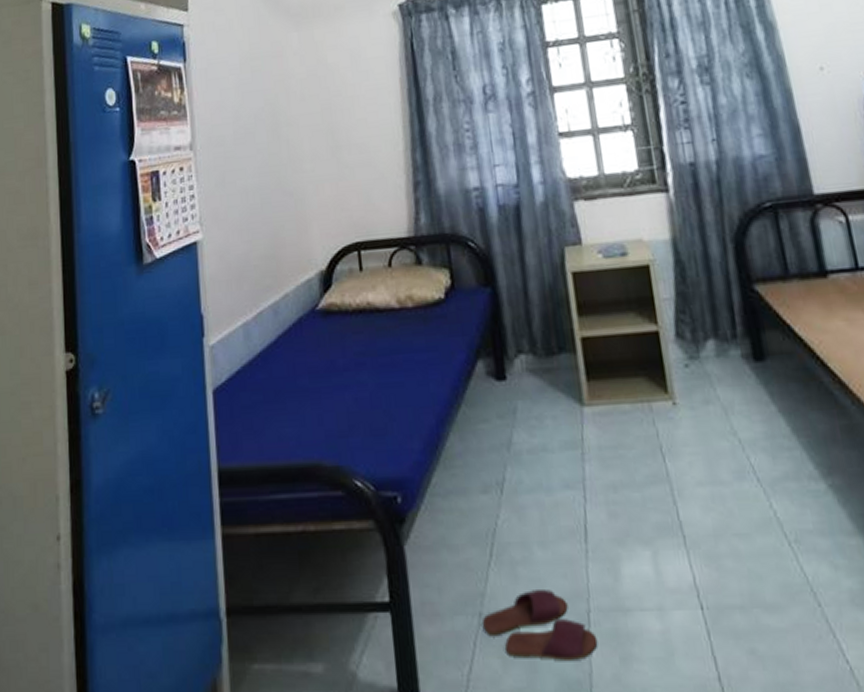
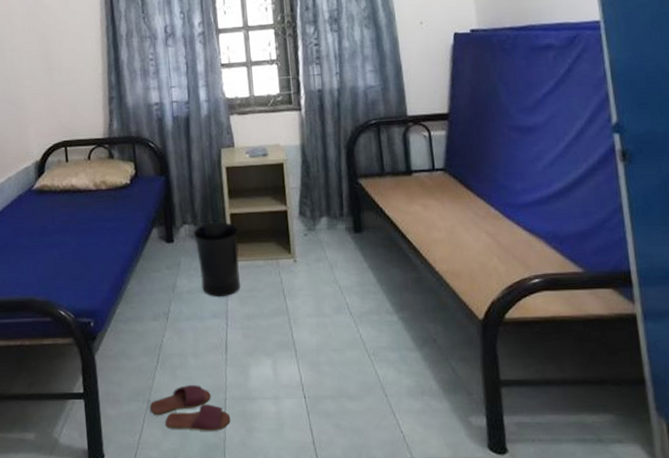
waste bin: none [532,349,601,459] -> present [193,222,240,298]

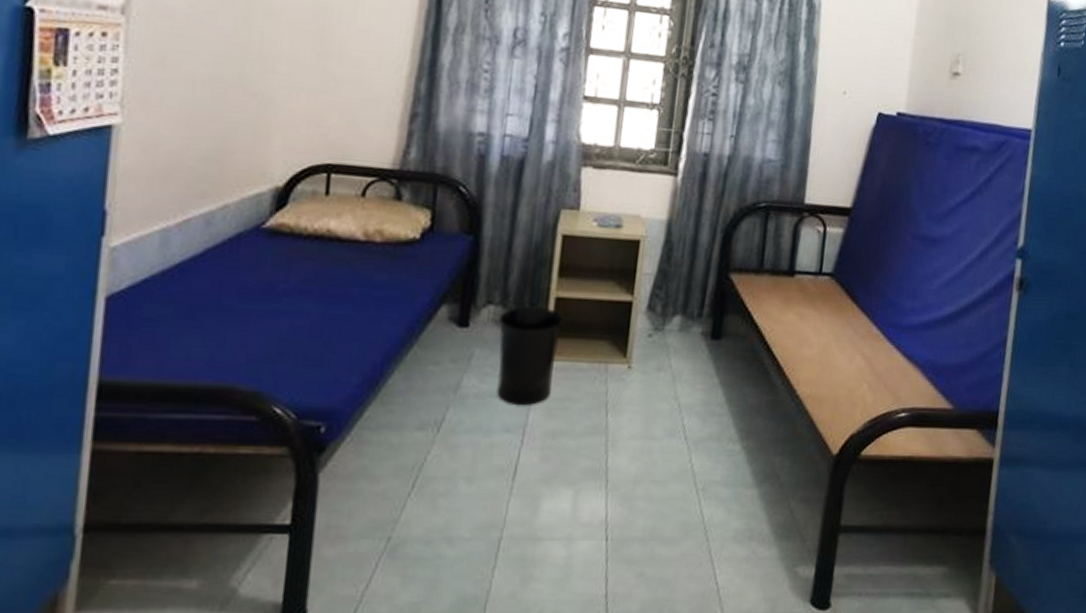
slippers: present [150,385,231,431] -> none [390,519,503,580]

